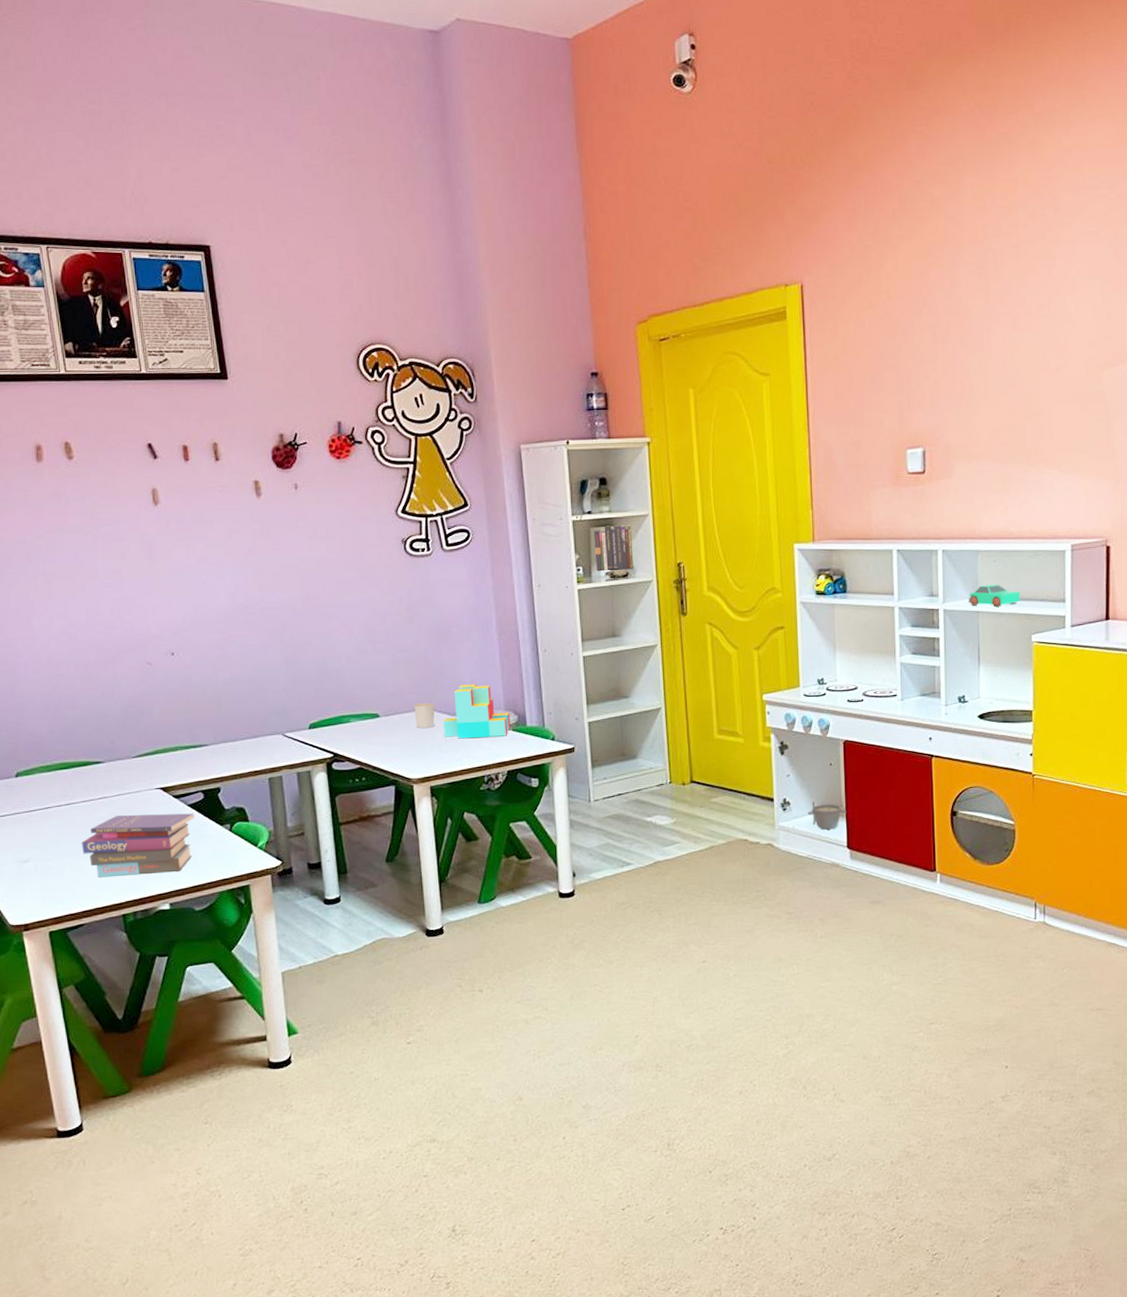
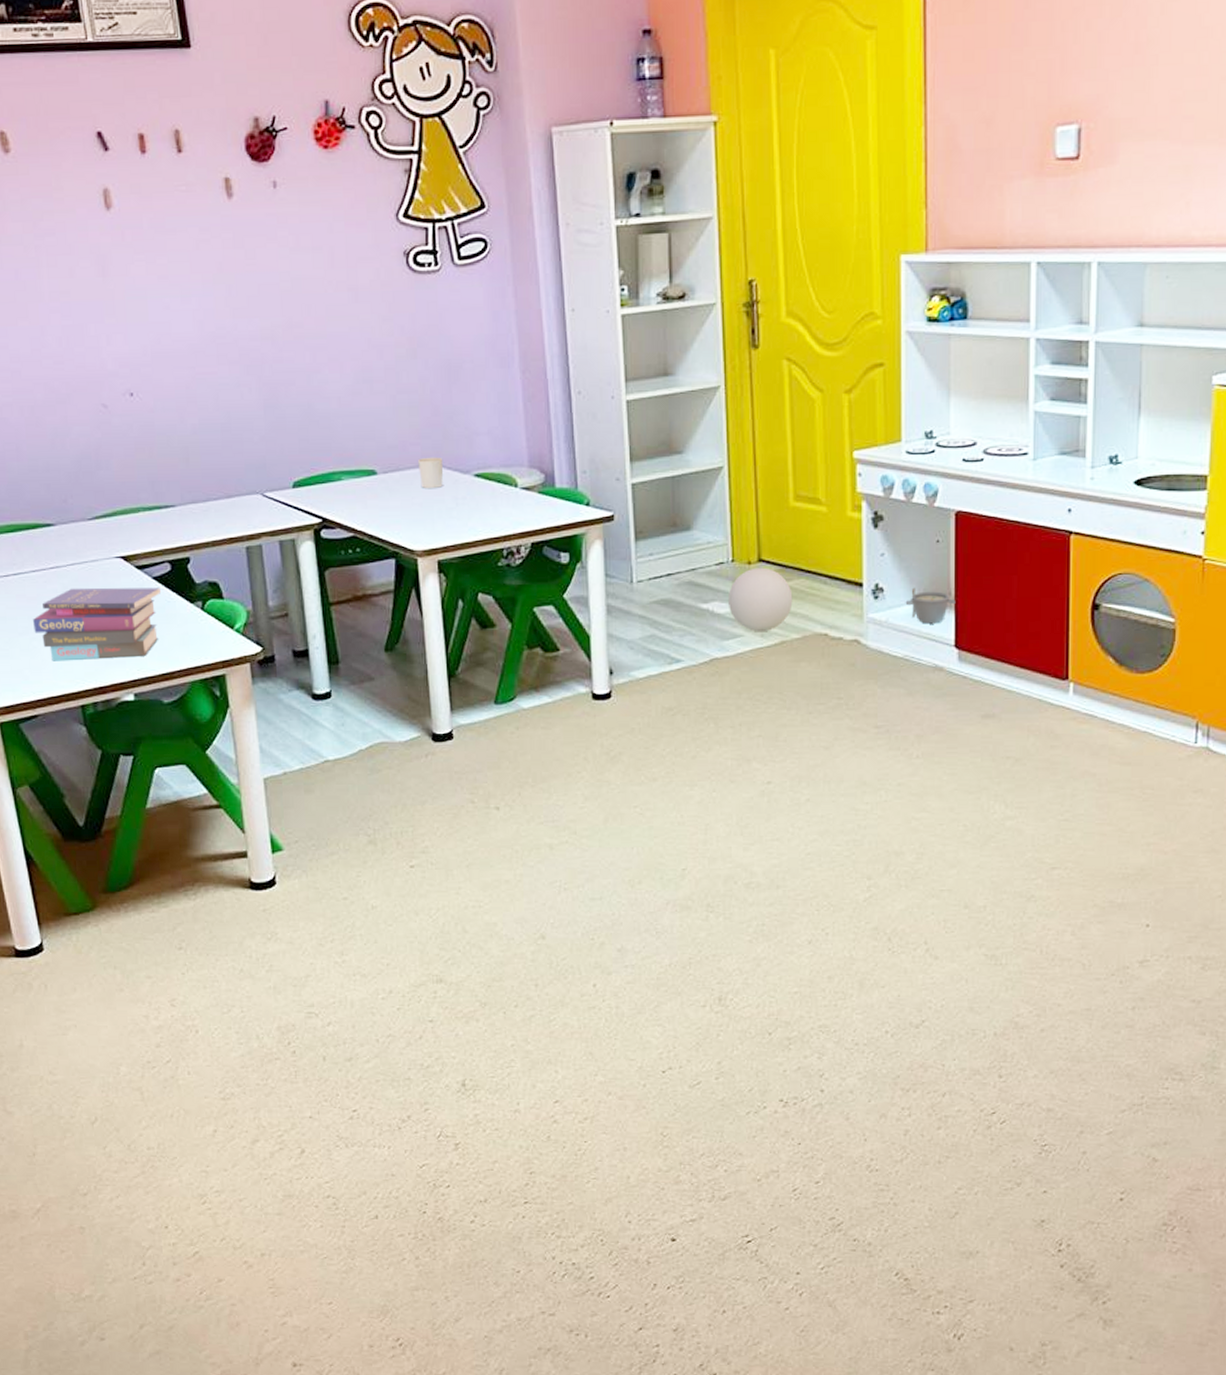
toy blocks: present [443,683,510,739] -> none [454,434,536,503]
books: present [594,524,634,571] -> none [643,229,693,291]
ball: none [668,787,719,839] -> present [729,567,793,632]
toy car: present [968,584,1020,607] -> none [1128,307,1200,338]

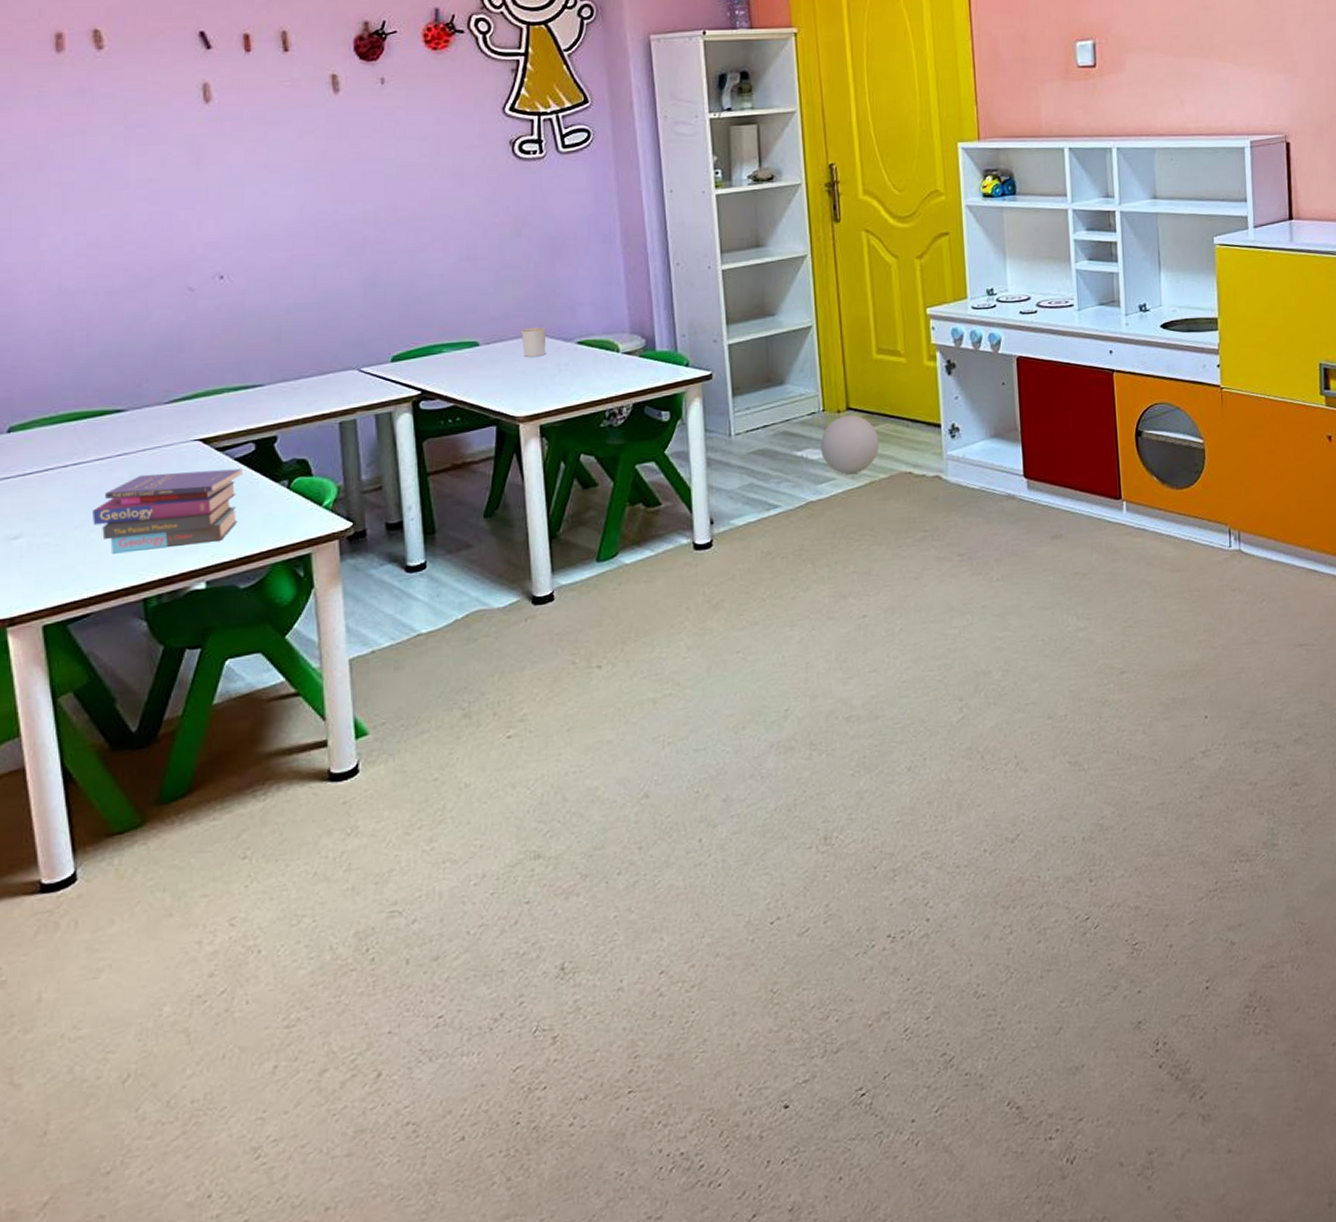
cooking pot: present [905,587,956,624] -> none [978,425,1022,458]

